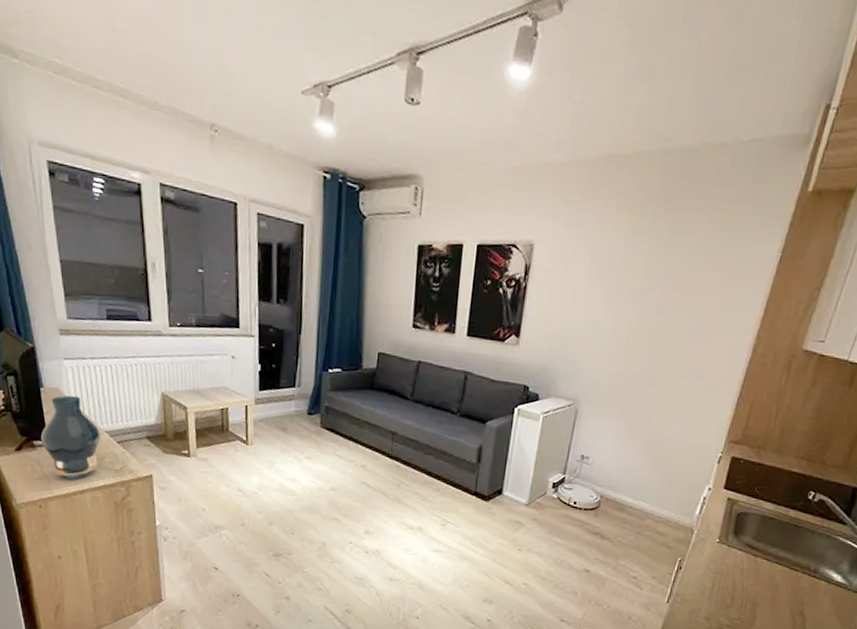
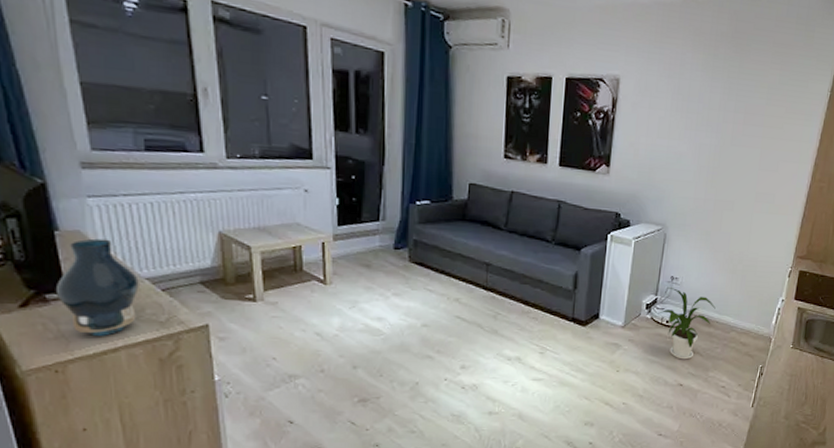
house plant: none [565,467,630,545] -> present [658,287,716,360]

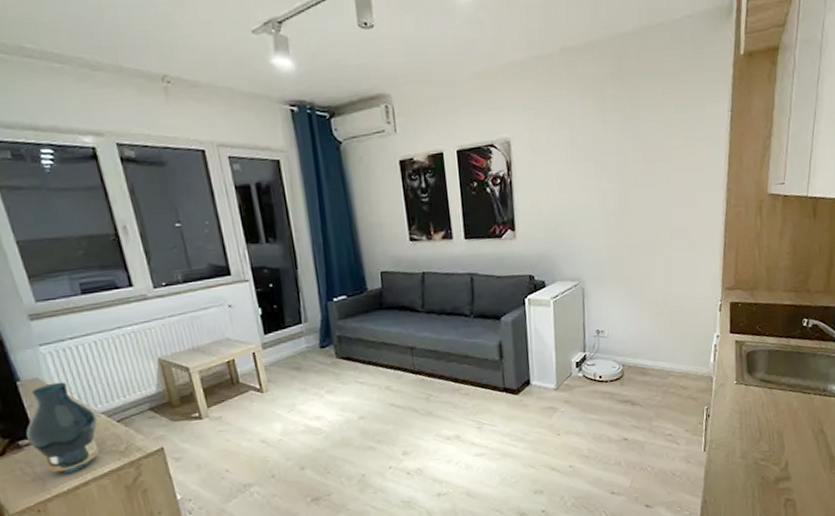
house plant: present [658,287,716,360] -> none [589,341,648,414]

